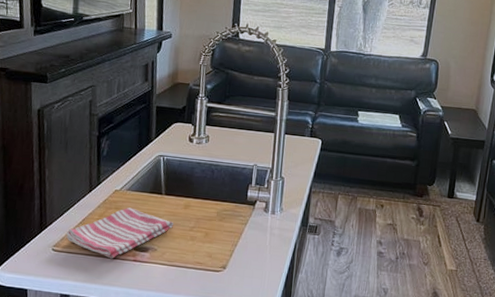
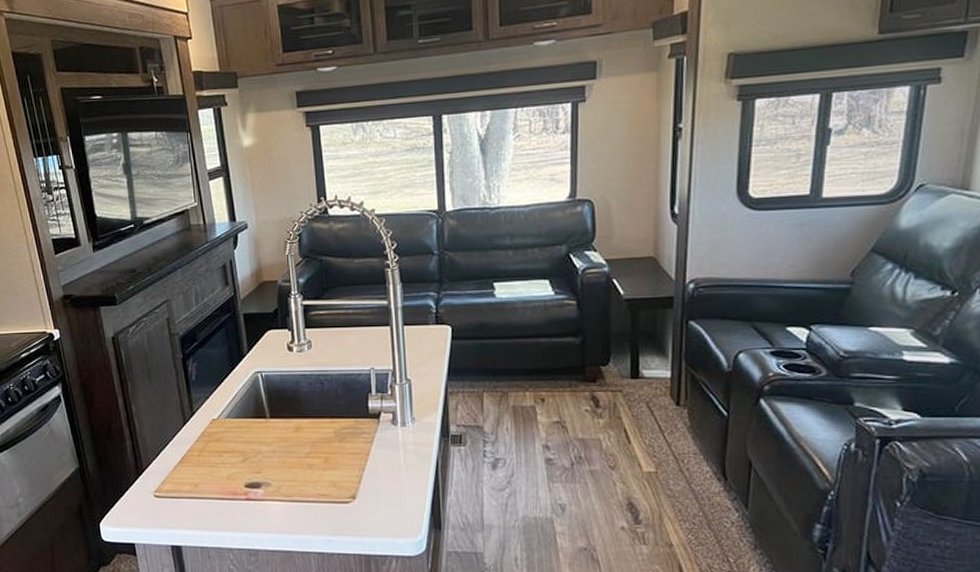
dish towel: present [65,207,174,259] -> none [165,438,286,500]

